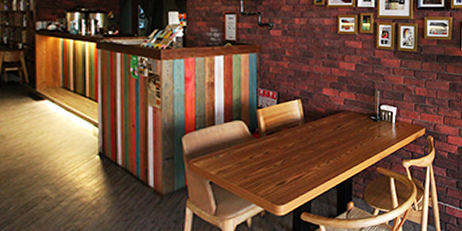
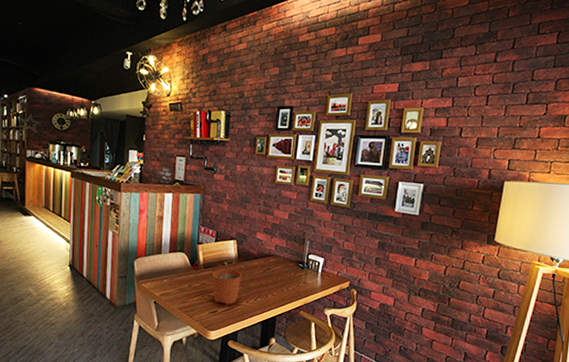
plant pot: none [277,125,311,173] -> present [212,262,243,305]

